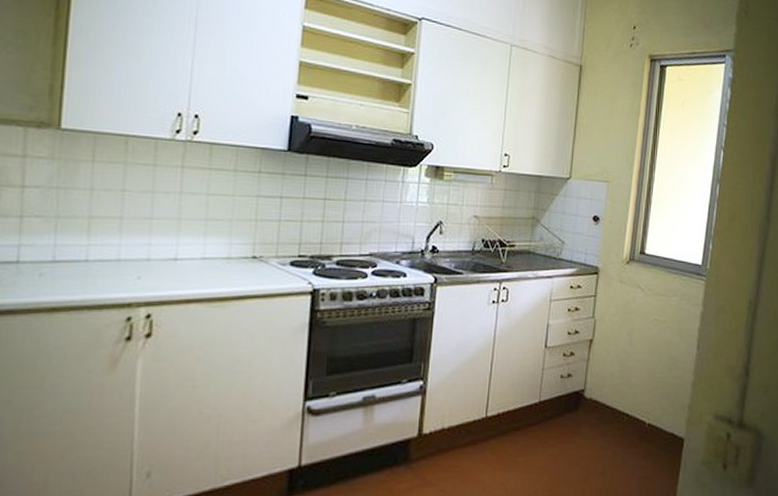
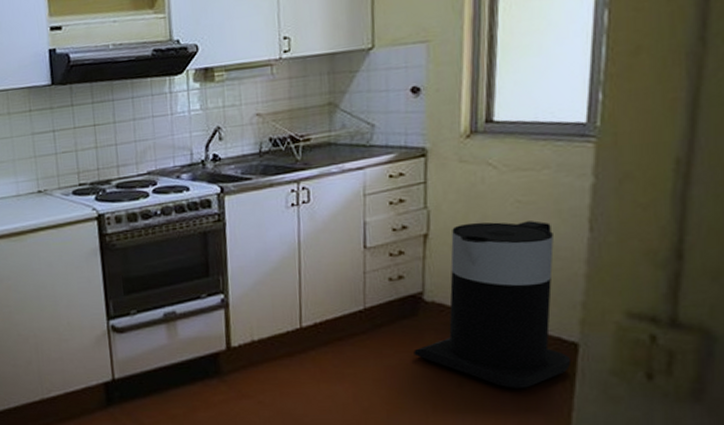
trash can: none [572,333,679,476] -> present [414,221,572,388]

